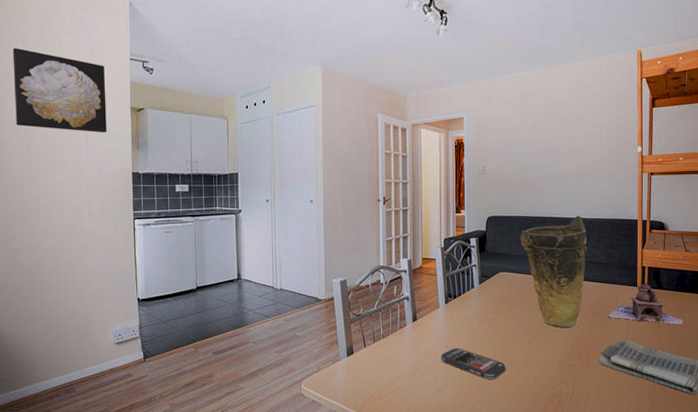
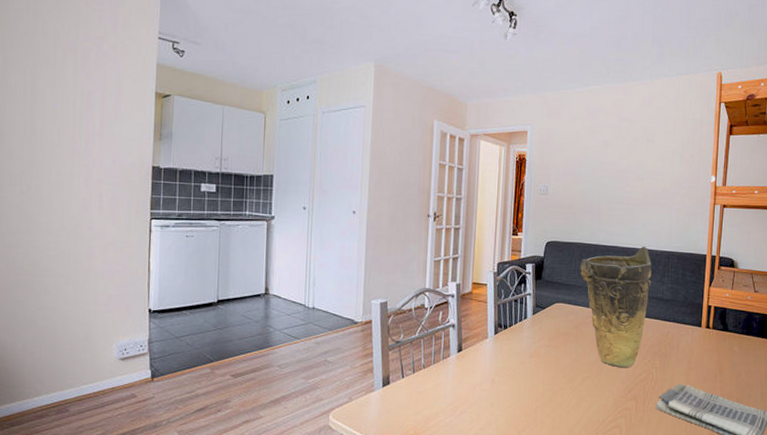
wall art: present [13,48,107,133] -> none [20,14,129,119]
smartphone: present [441,348,506,379] -> none [485,384,556,420]
teapot: present [609,283,683,324] -> none [669,324,748,370]

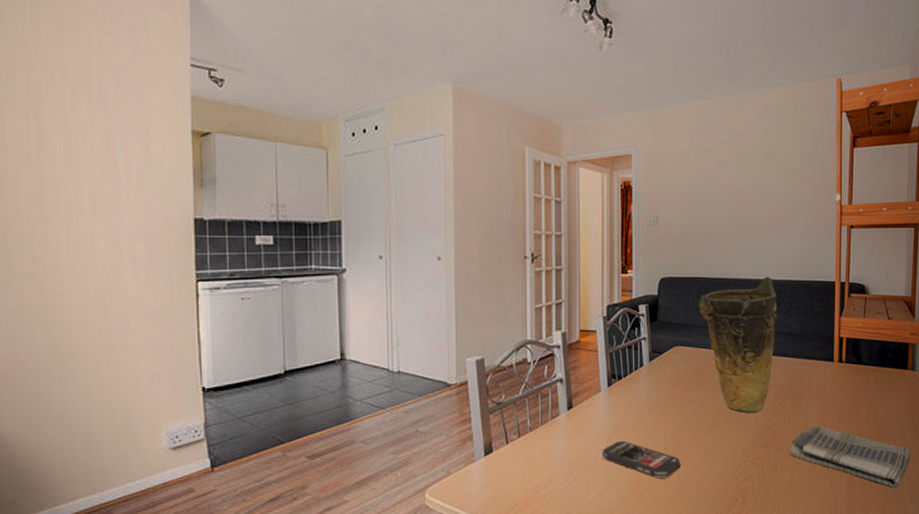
smartphone: none [485,384,556,420] -> present [602,441,681,479]

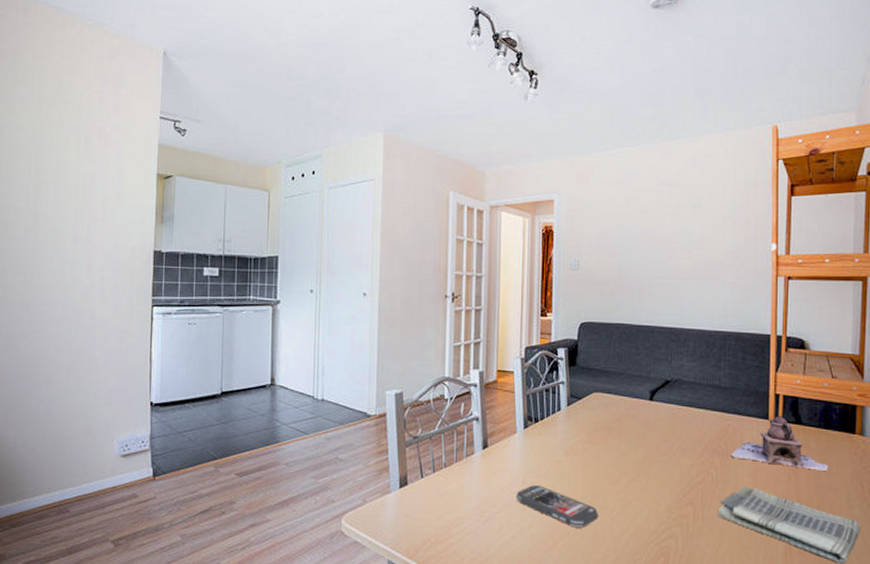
vase: present [699,276,778,413] -> none [620,326,706,468]
teapot: none [801,358,885,405] -> present [731,416,829,471]

